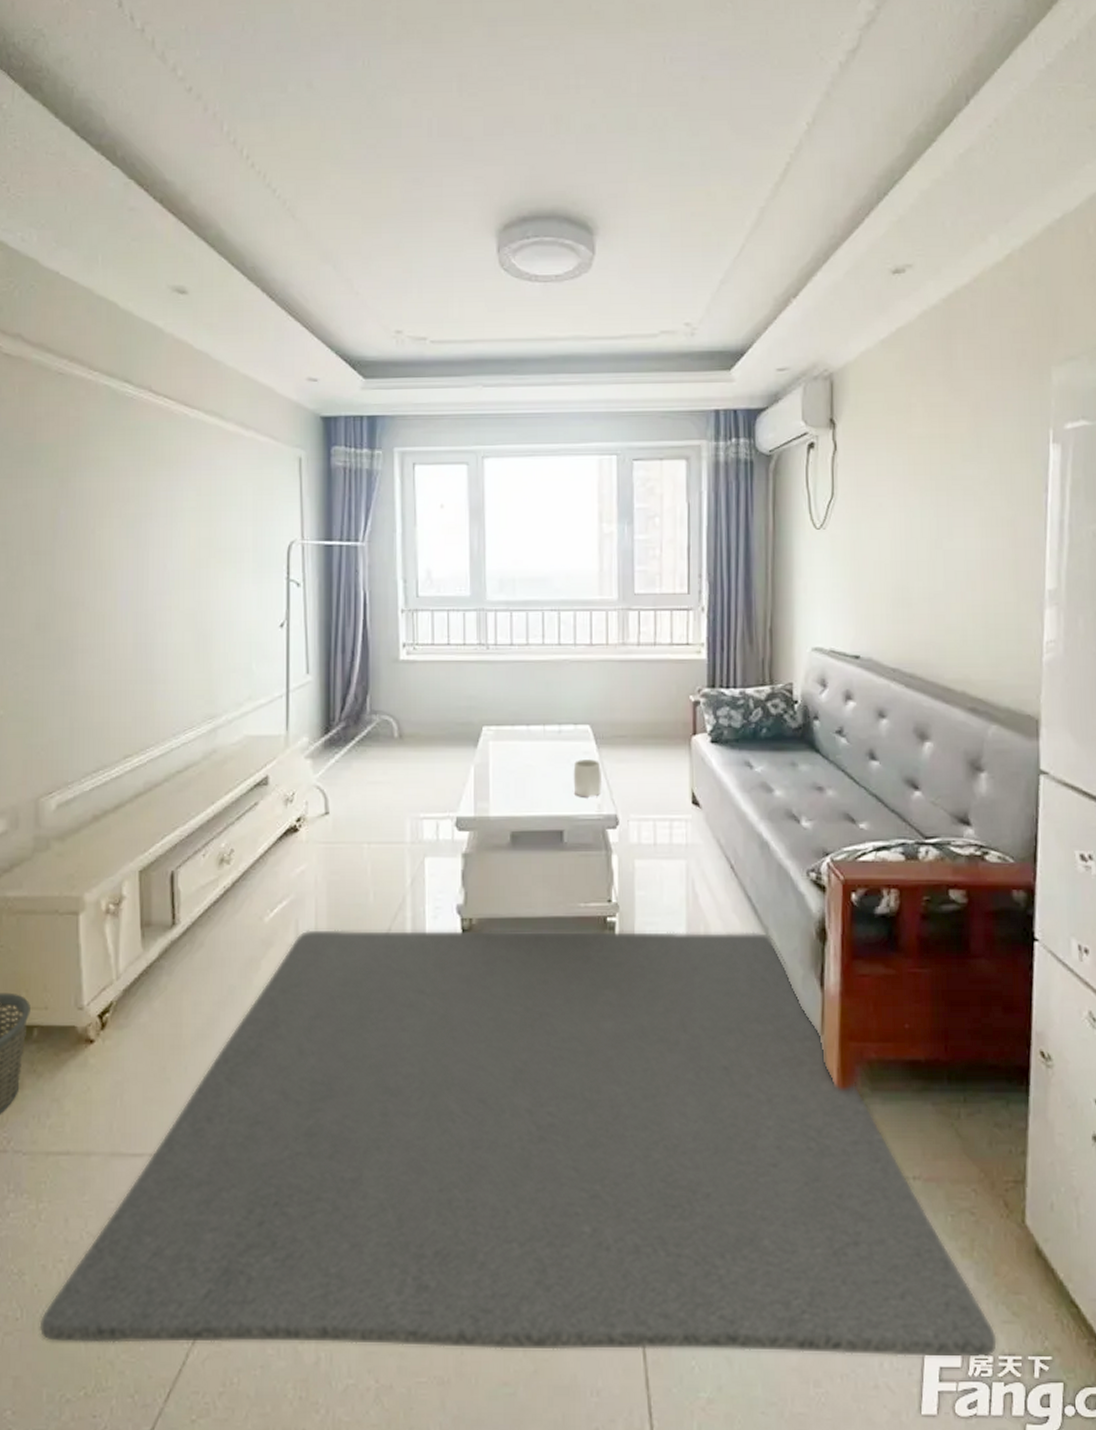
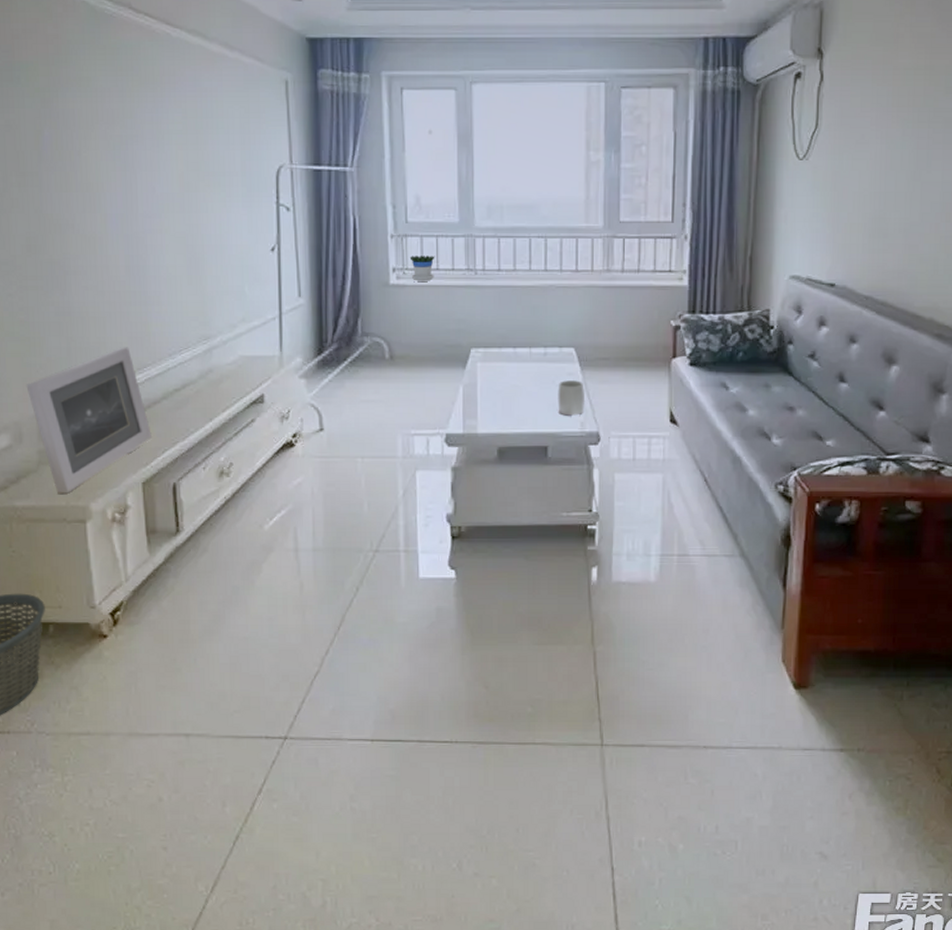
picture frame: none [26,727,152,884] -> present [26,347,153,495]
rug: present [39,930,997,1357] -> none [71,536,922,895]
flowerpot: none [420,630,446,657] -> present [409,256,435,281]

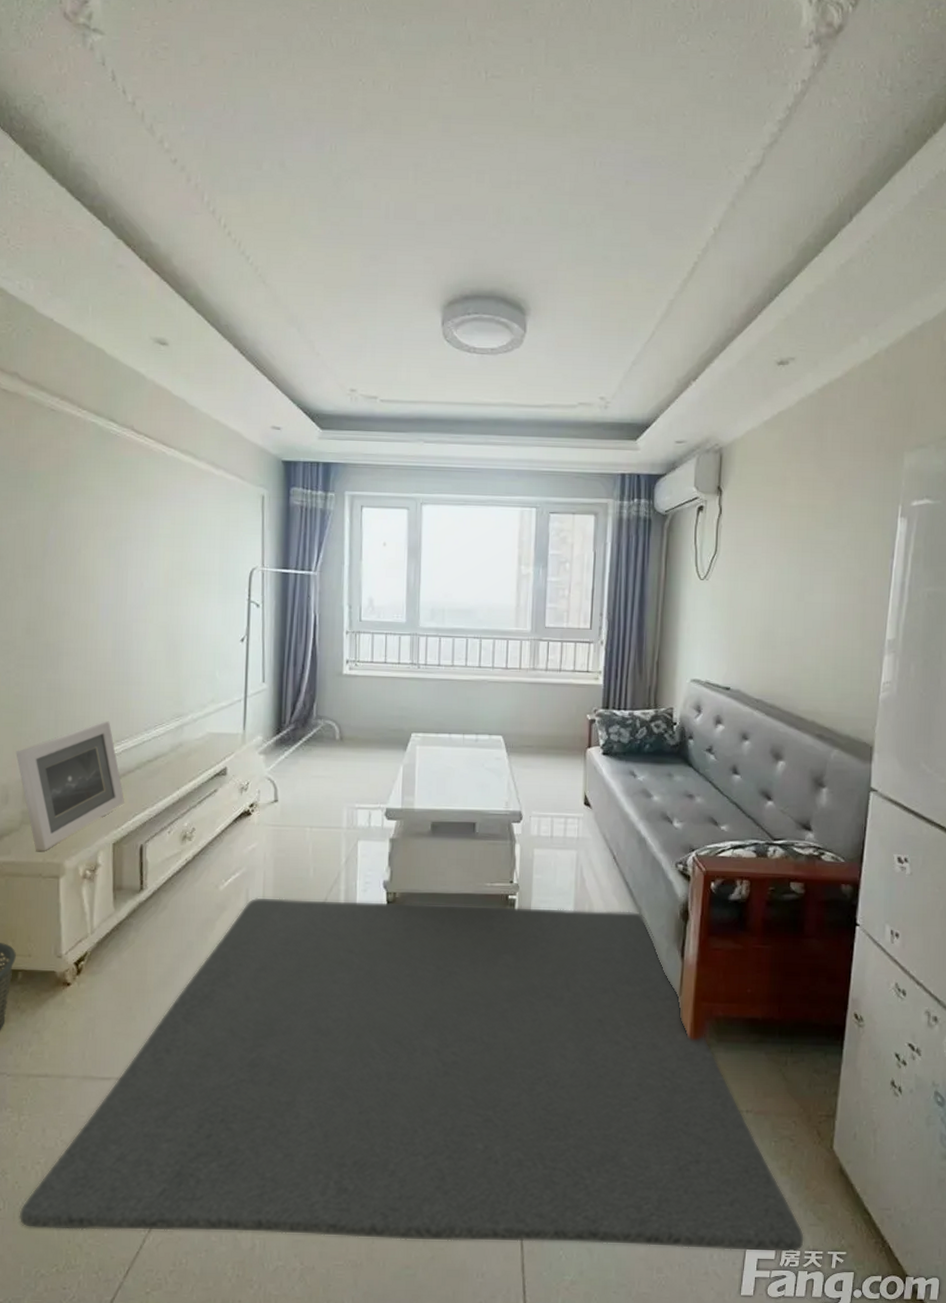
rug: none [71,536,922,895] -> present [19,897,804,1252]
flowerpot: present [409,256,435,281] -> none [361,650,384,673]
mug: present [558,380,584,416] -> none [486,764,510,796]

